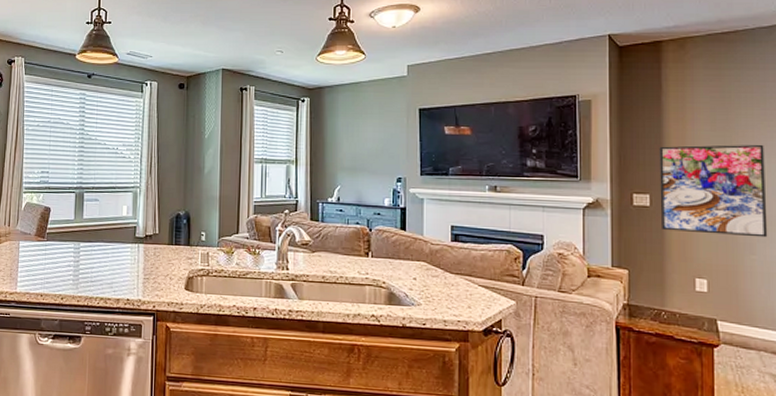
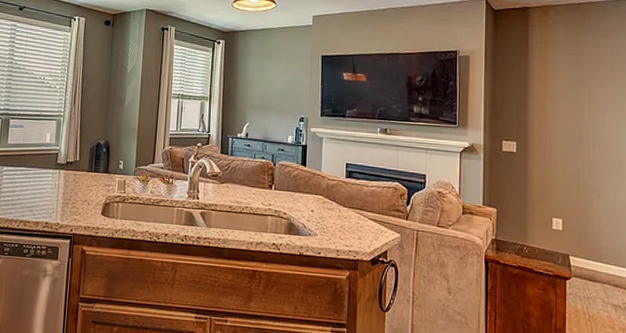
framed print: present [659,144,768,238] -> none [525,99,612,184]

